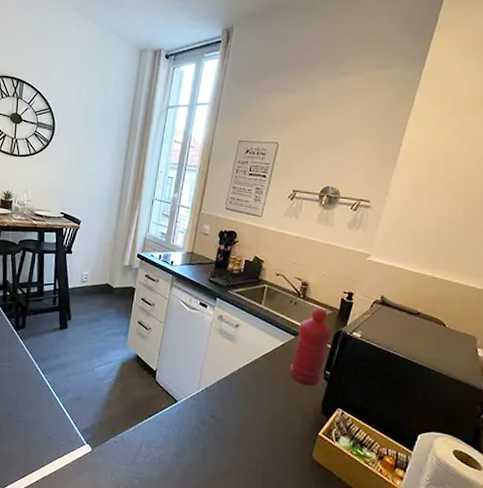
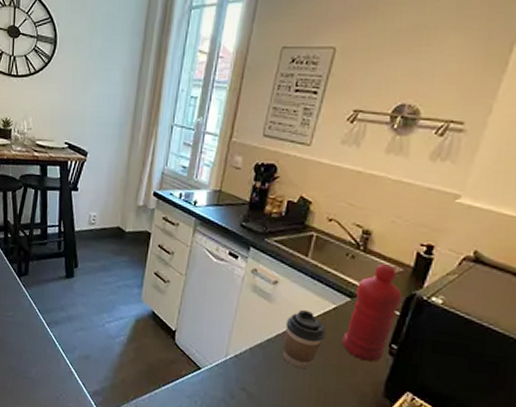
coffee cup: none [244,347,277,396] -> present [283,309,326,369]

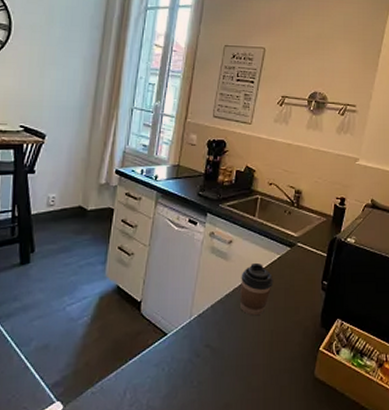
water bottle: present [341,264,403,363] -> none [286,216,328,299]

